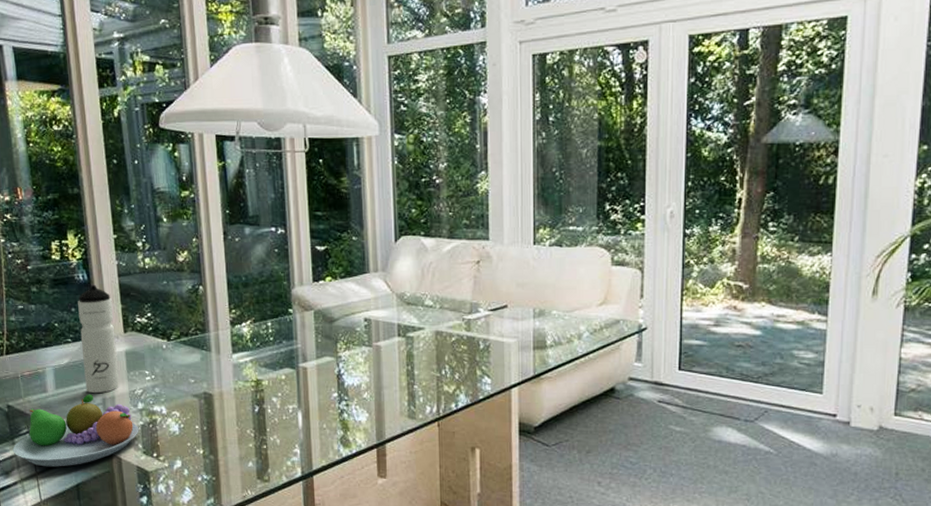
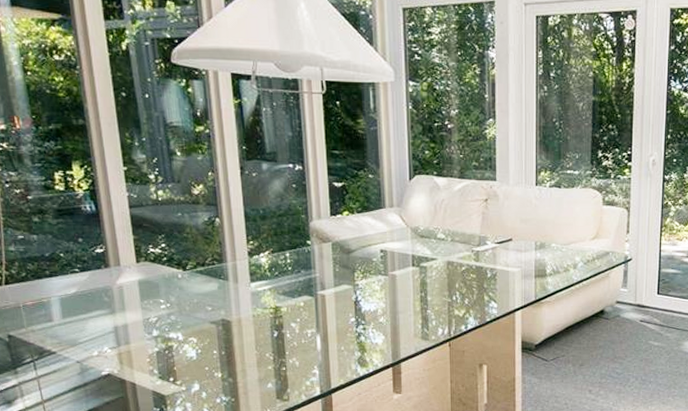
fruit bowl: present [13,394,139,467] -> none [15,322,155,395]
water bottle: present [78,285,119,393] -> none [85,216,132,321]

